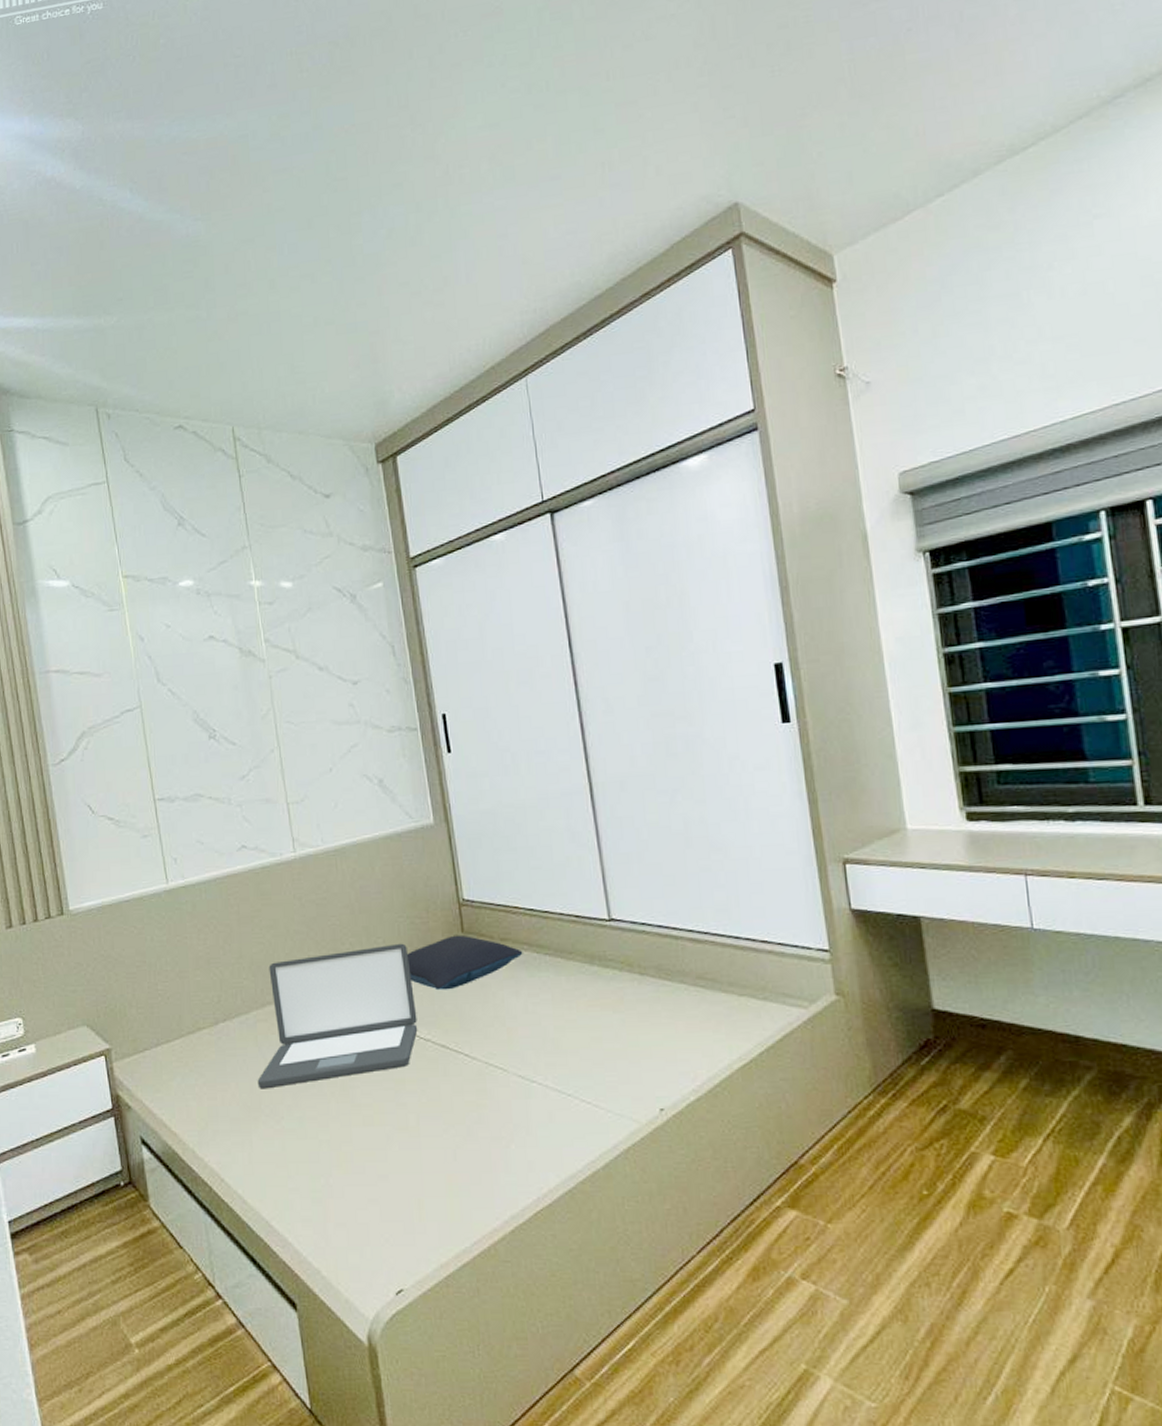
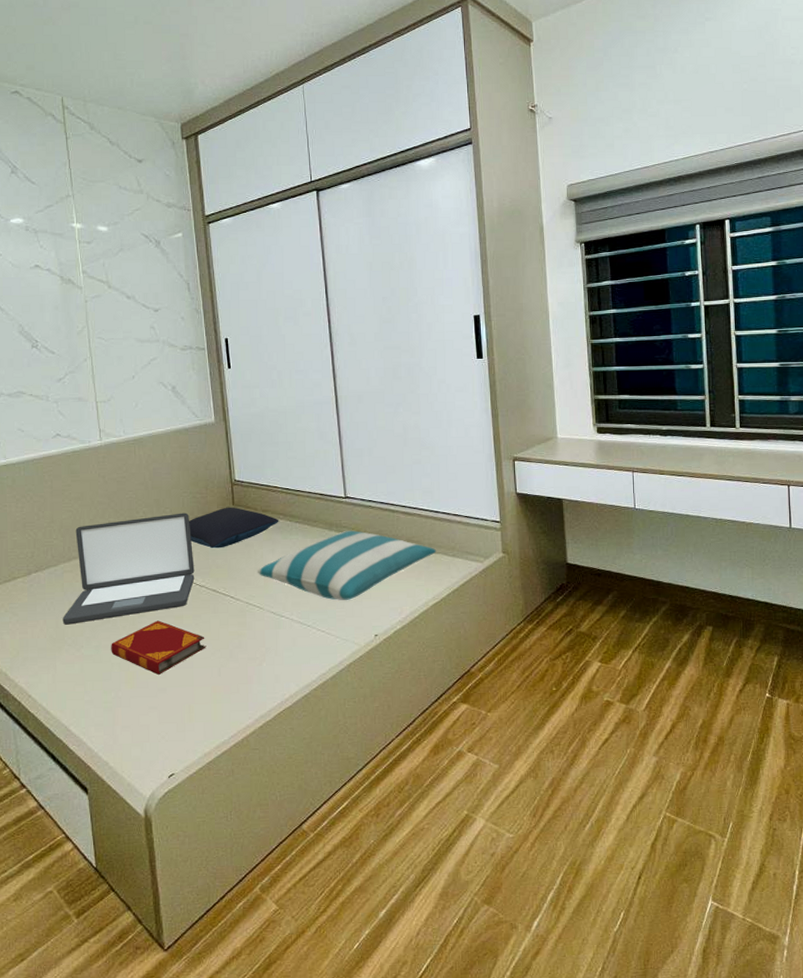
hardback book: none [317,1085,435,1156] -> present [111,620,205,675]
pillow: none [497,965,741,1062] -> present [257,531,437,601]

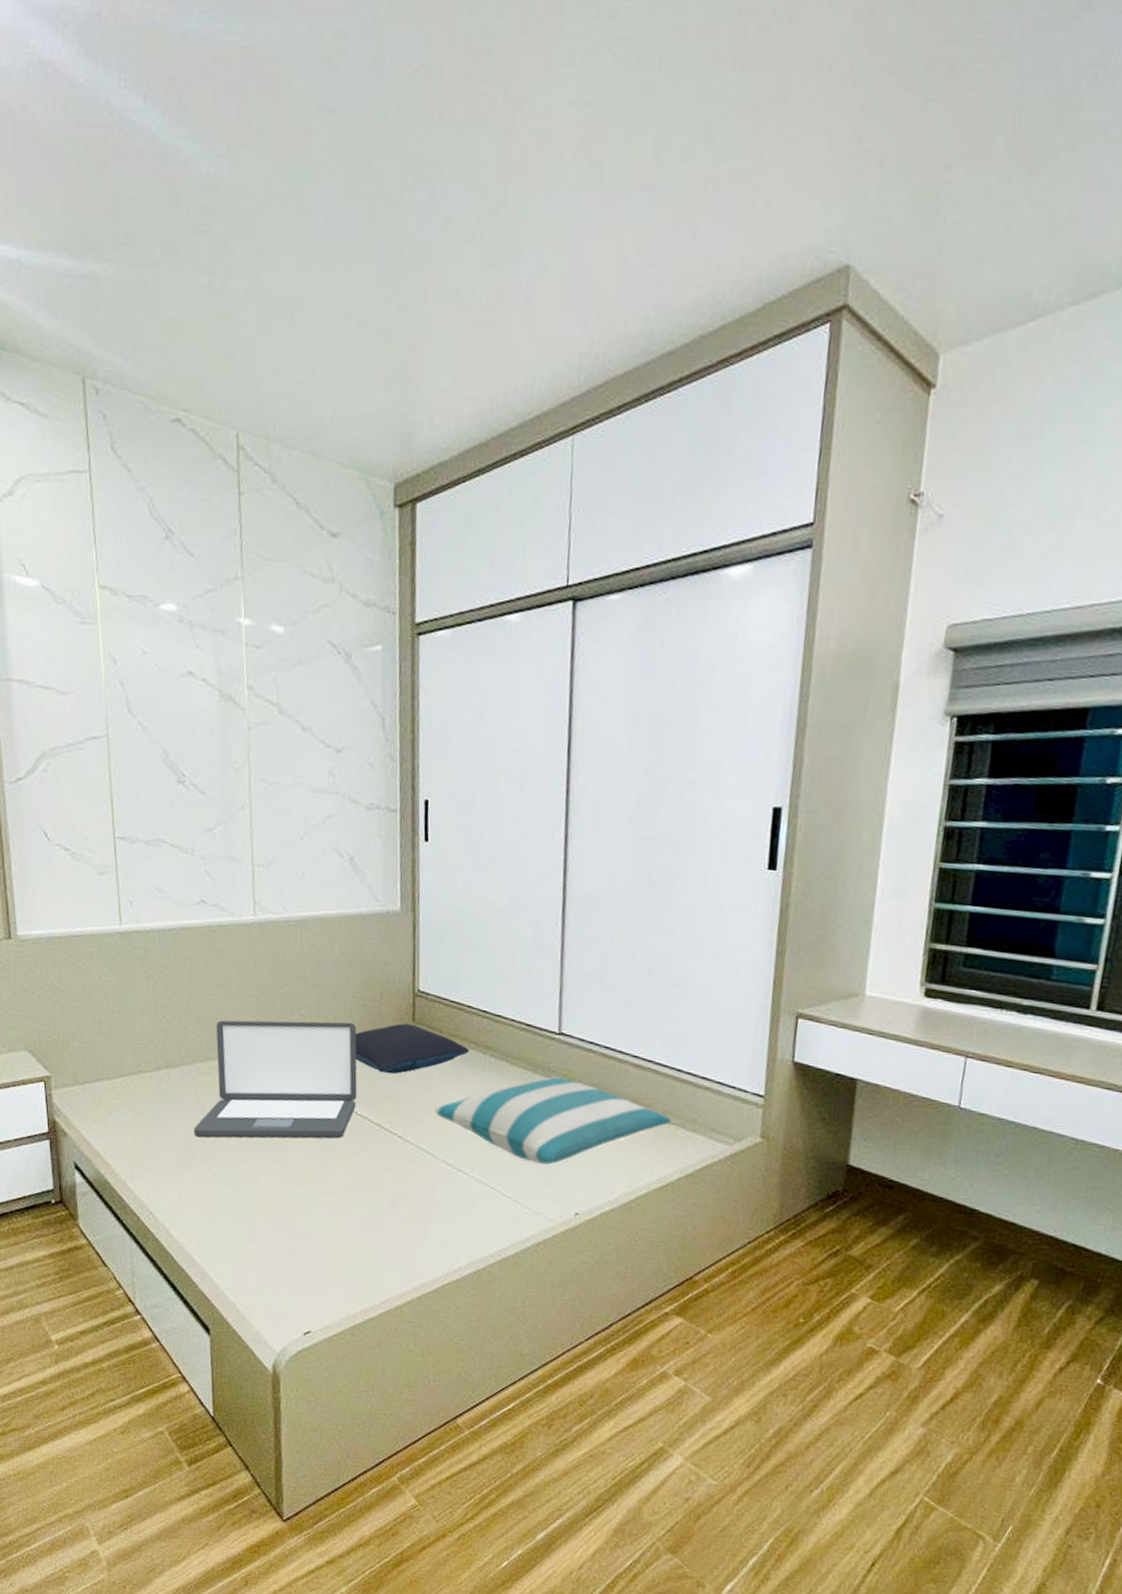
hardback book: present [111,620,205,675] -> none [248,1150,362,1215]

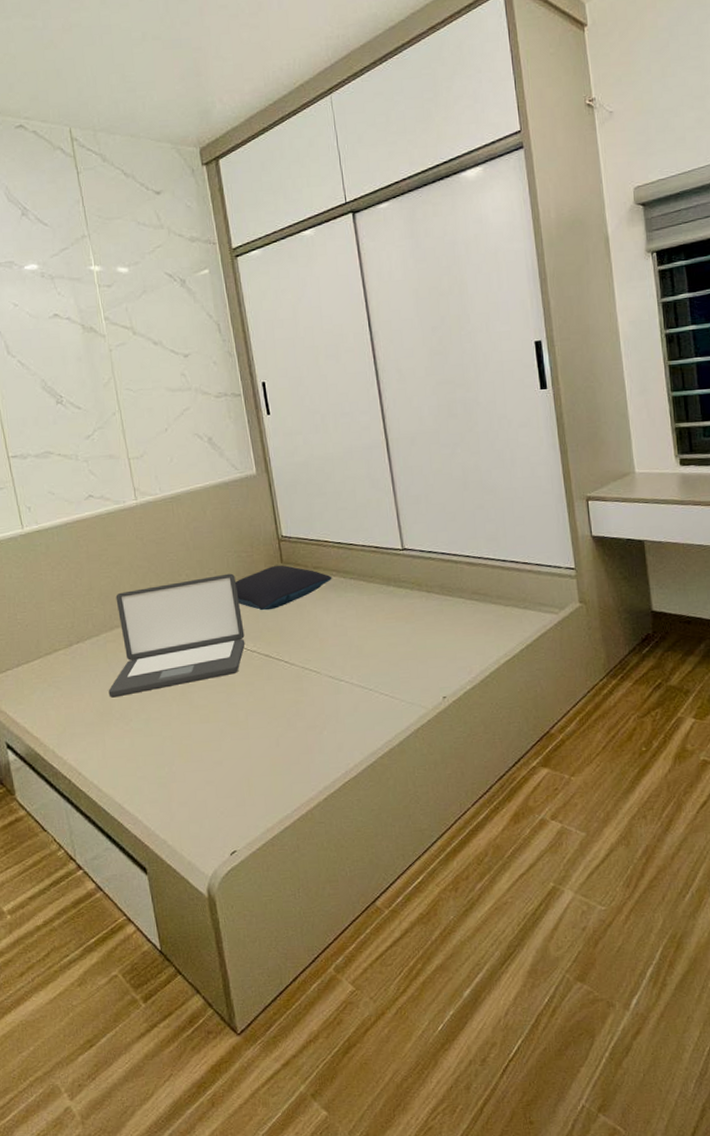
pillow: present [434,1076,672,1166] -> none [311,585,506,662]

